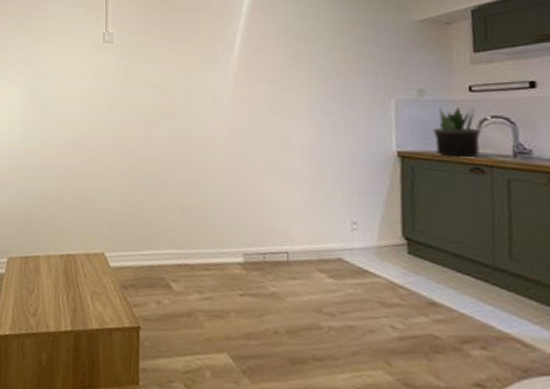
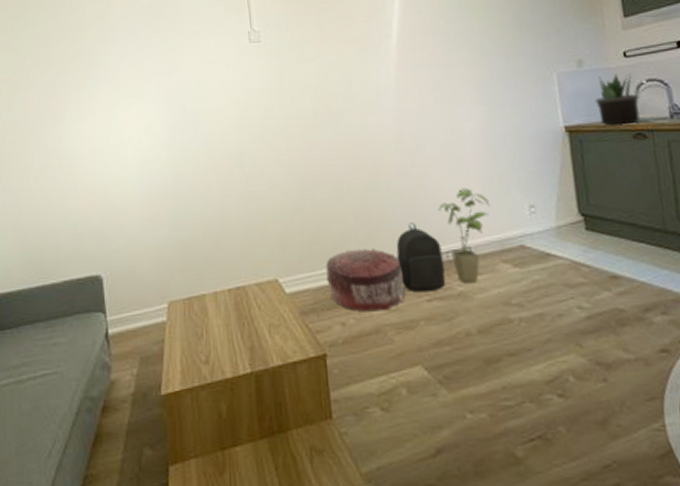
pouf: none [148,237,220,298] -> present [325,248,406,312]
backpack: none [216,221,260,288] -> present [396,223,446,293]
house plant: none [260,196,311,286] -> present [438,187,489,284]

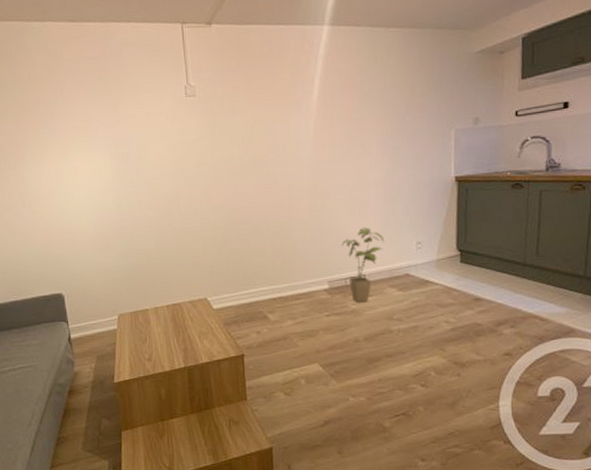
pouf: present [325,248,406,312] -> none [246,275,310,324]
backpack: present [396,223,446,293] -> none [304,255,343,310]
planter: present [595,73,641,126] -> none [484,130,522,177]

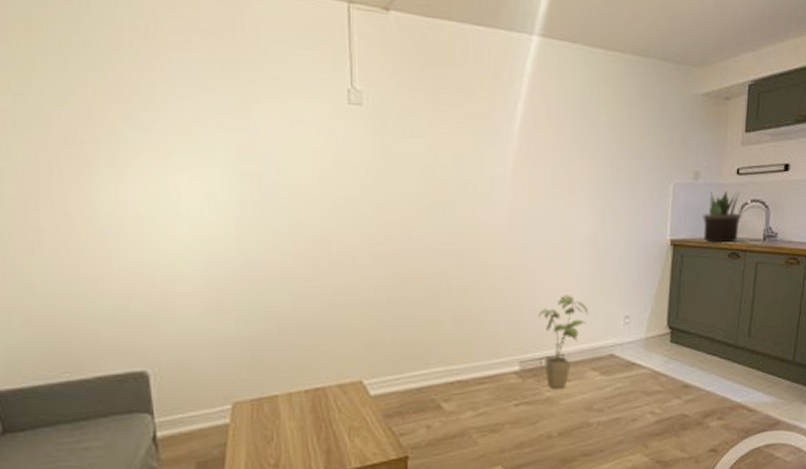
planter: none [484,130,522,177] -> present [703,190,741,243]

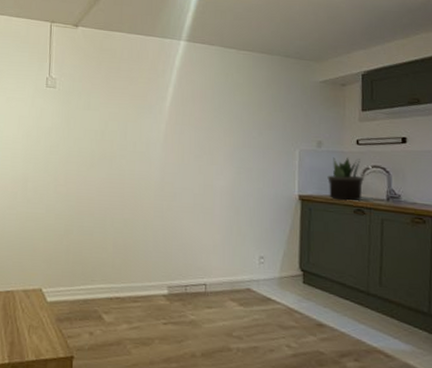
house plant: present [538,294,588,389] -> none [184,234,227,314]

